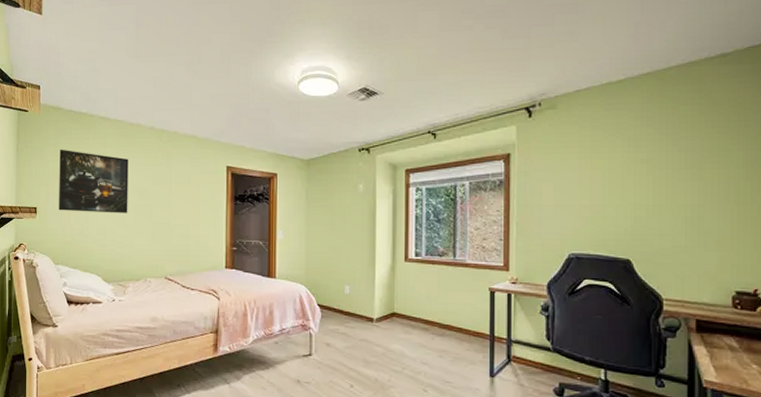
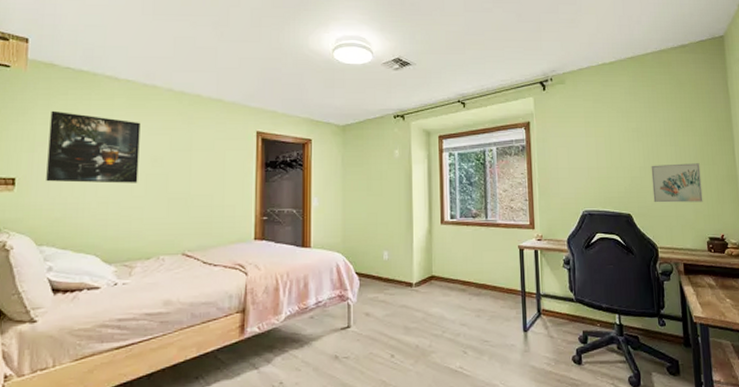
wall art: none [662,202,732,249] -> present [651,163,703,203]

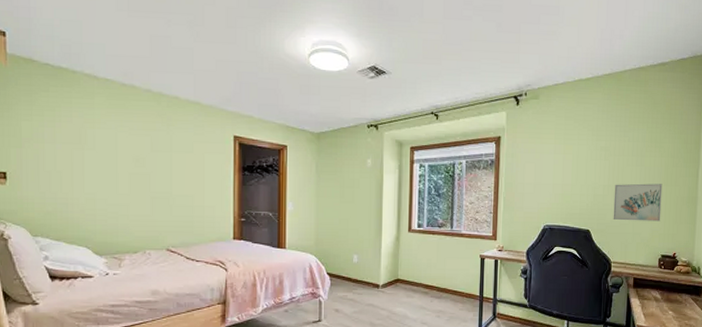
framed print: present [46,110,141,184] -> none [34,107,122,182]

